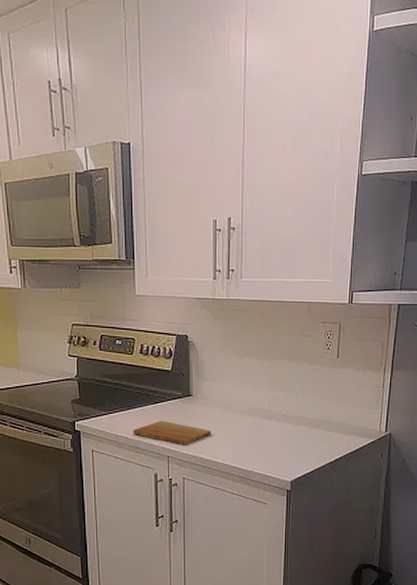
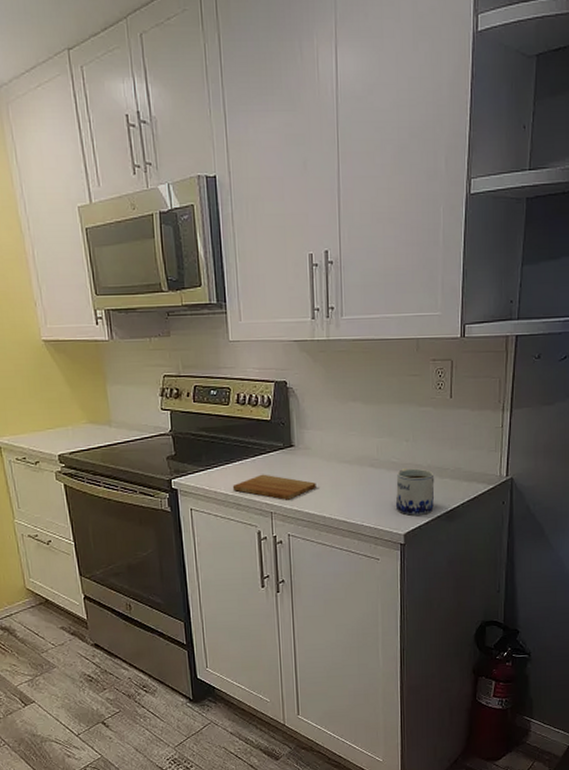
mug: none [283,420,320,464] -> present [395,467,435,516]

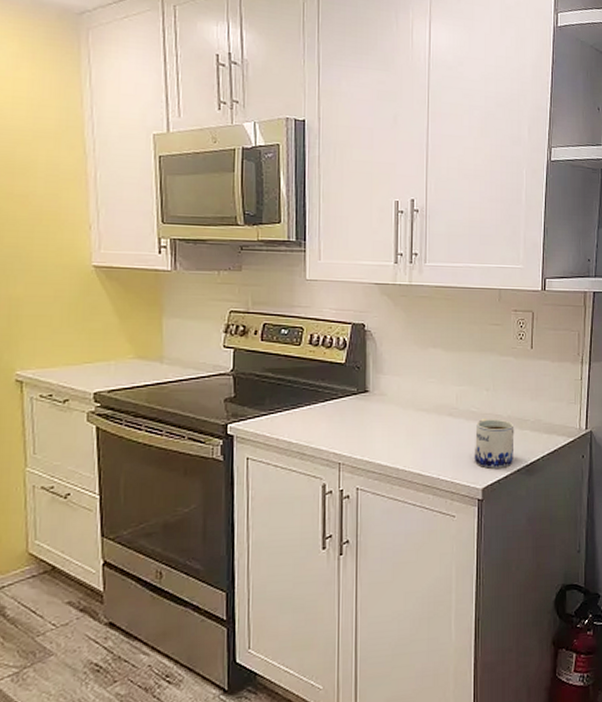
cutting board: present [232,474,316,500] -> none [297,421,391,450]

